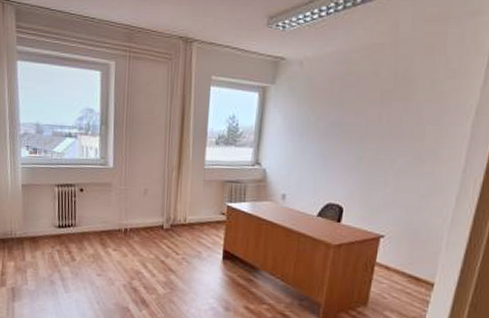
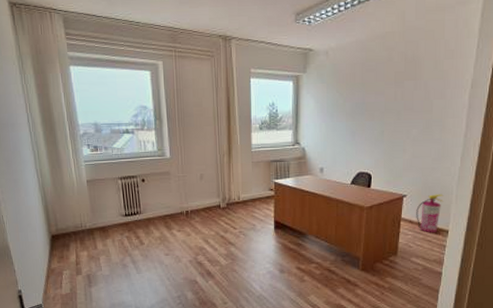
fire extinguisher: none [394,238,431,285] -> present [416,194,444,233]

